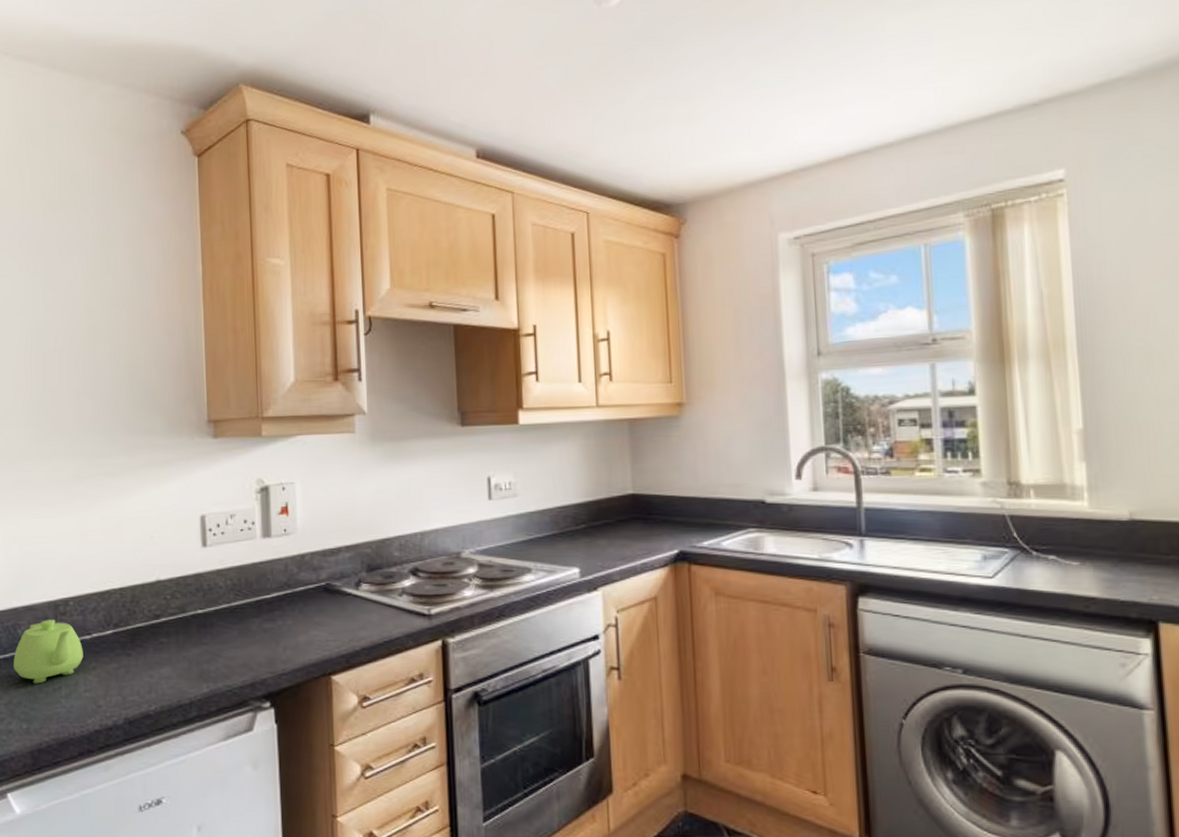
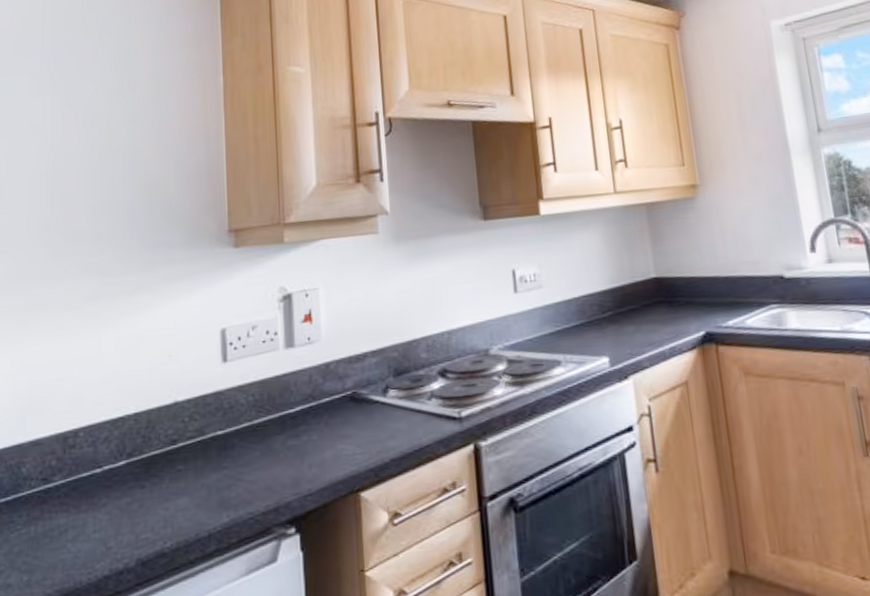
teapot: present [14,620,83,684] -> none [16,454,93,528]

